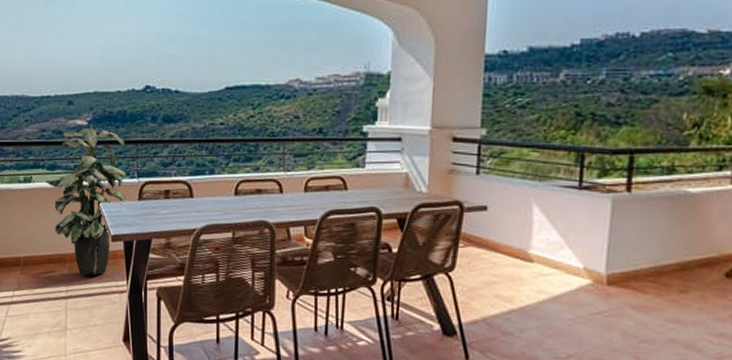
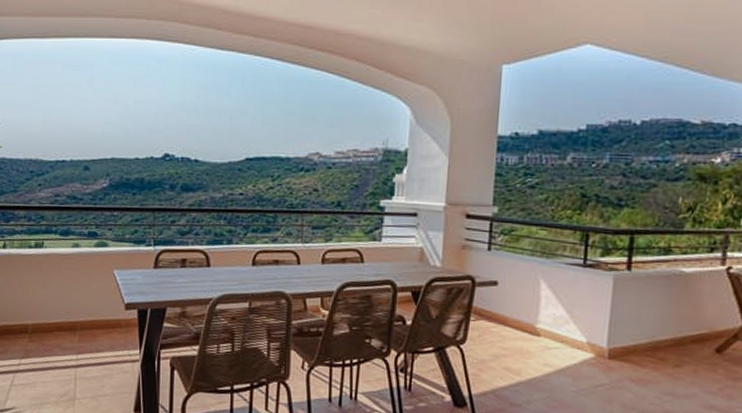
indoor plant: present [44,119,127,276] -> none [57,185,143,344]

